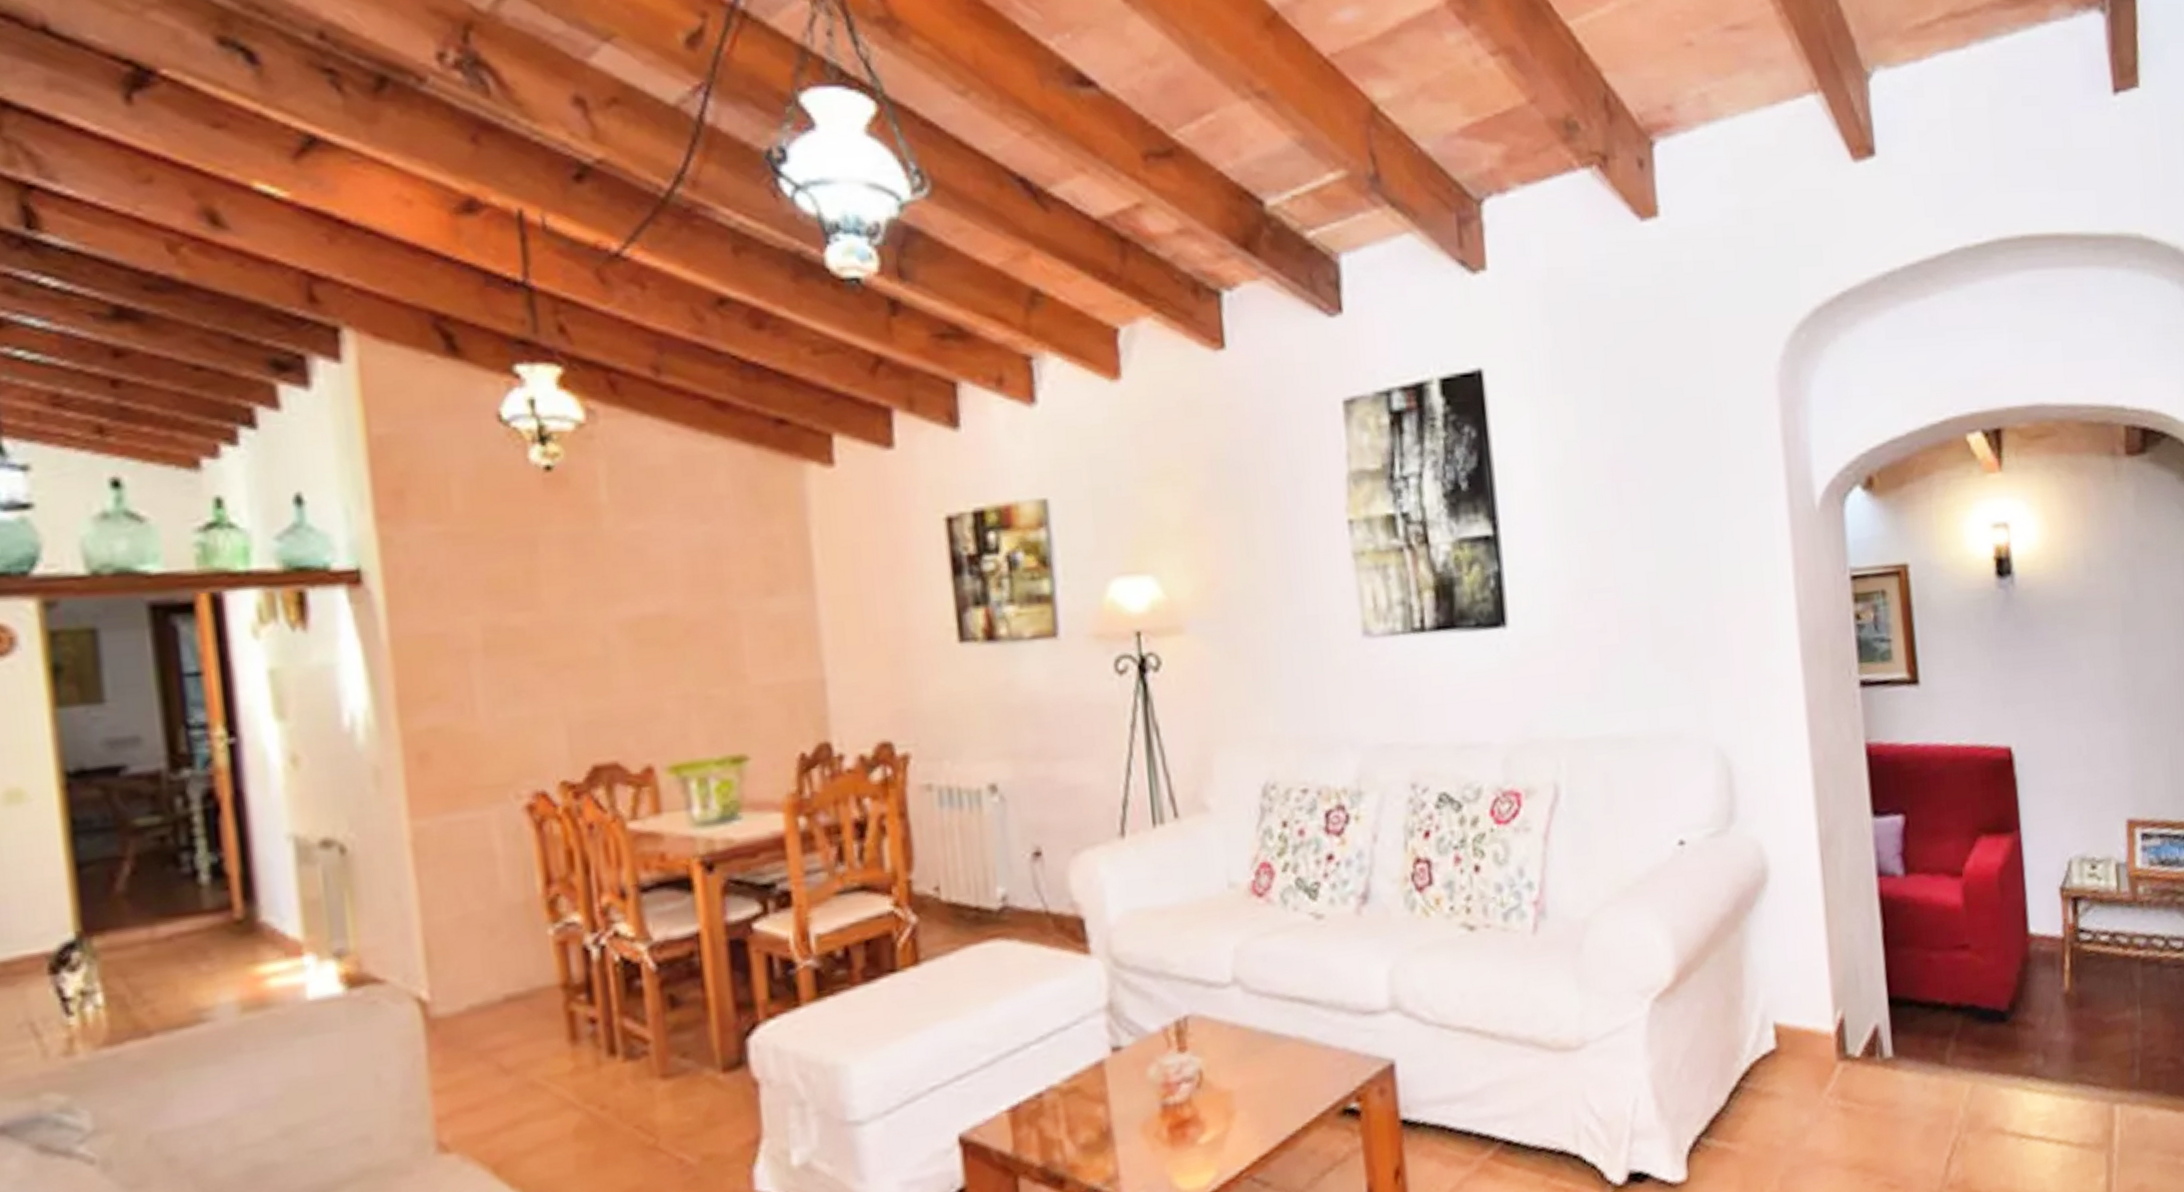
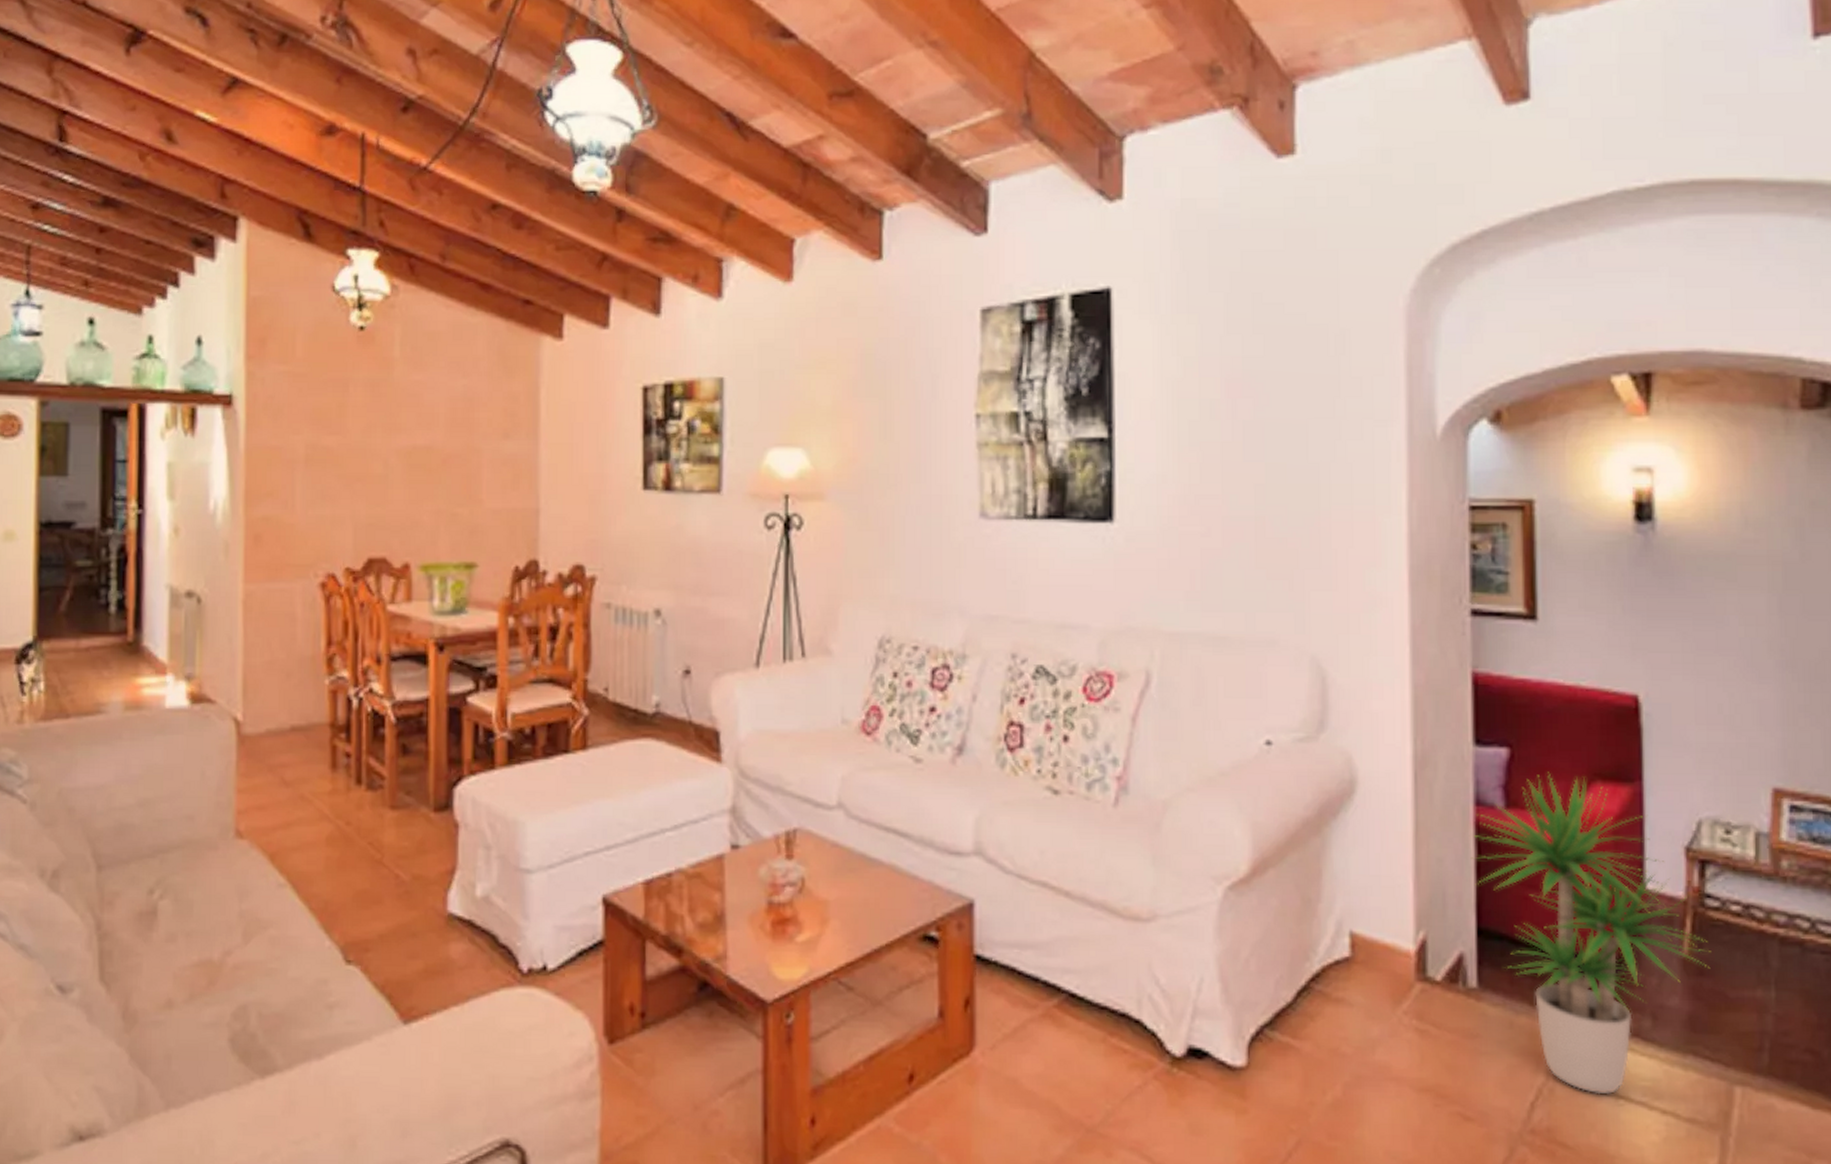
potted plant: none [1877,833,2088,1138] -> present [1470,772,1712,1095]

